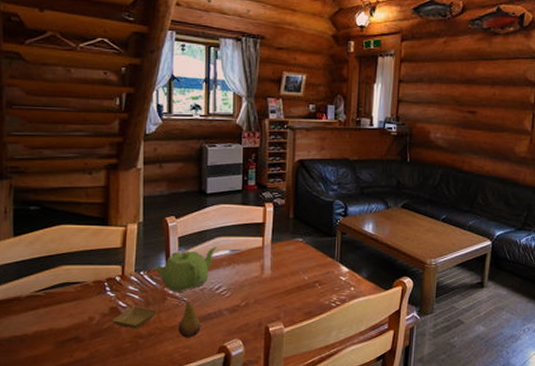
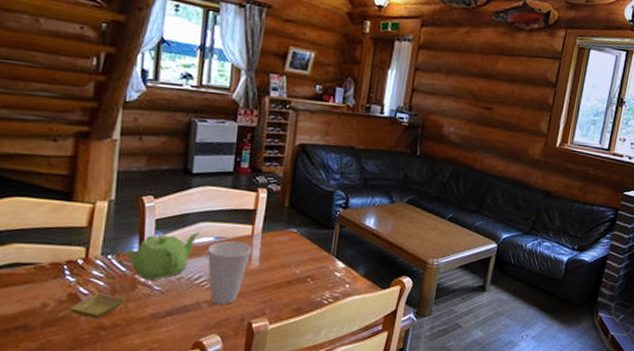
fruit: present [179,296,201,338] -> none [148,285,175,331]
cup: none [224,252,263,311] -> present [207,240,251,305]

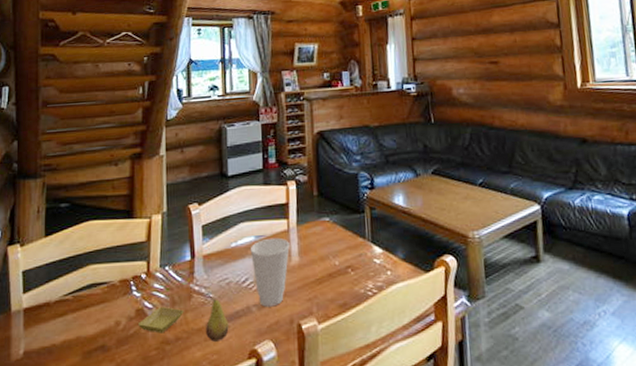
teapot: present [124,232,200,280] -> none [179,234,241,287]
fruit: none [148,285,175,331] -> present [206,292,229,342]

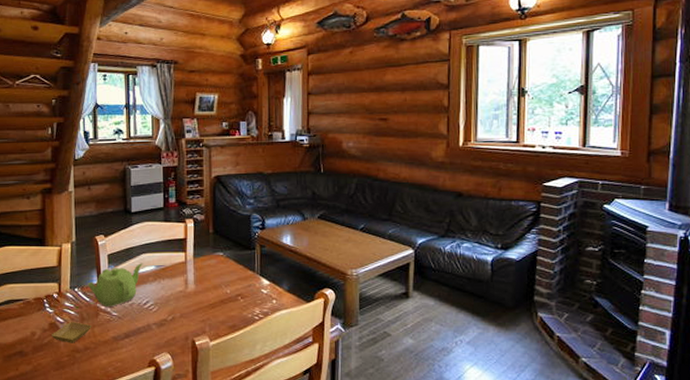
teapot: none [179,234,241,287] -> present [87,263,143,306]
fruit: present [206,292,229,342] -> none [111,311,131,352]
cup: present [250,237,290,307] -> none [151,268,187,326]

